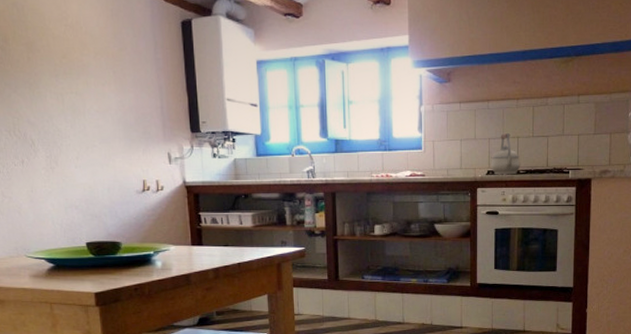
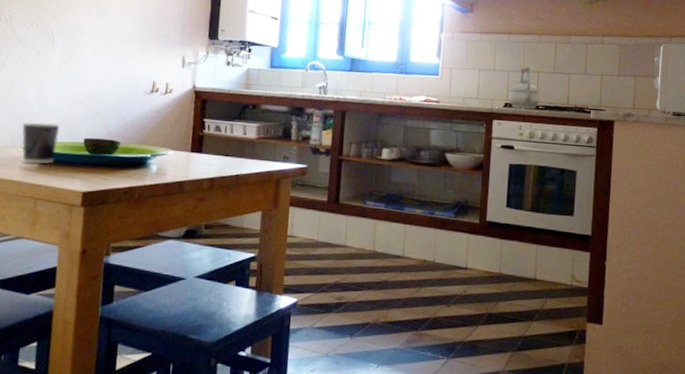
mug: none [21,230,61,271] -> present [21,122,59,164]

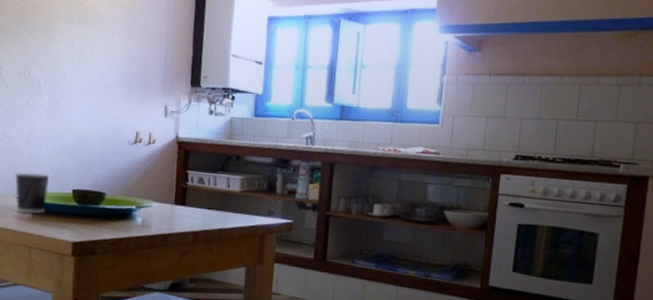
kettle: present [509,66,540,110] -> none [520,113,559,163]

